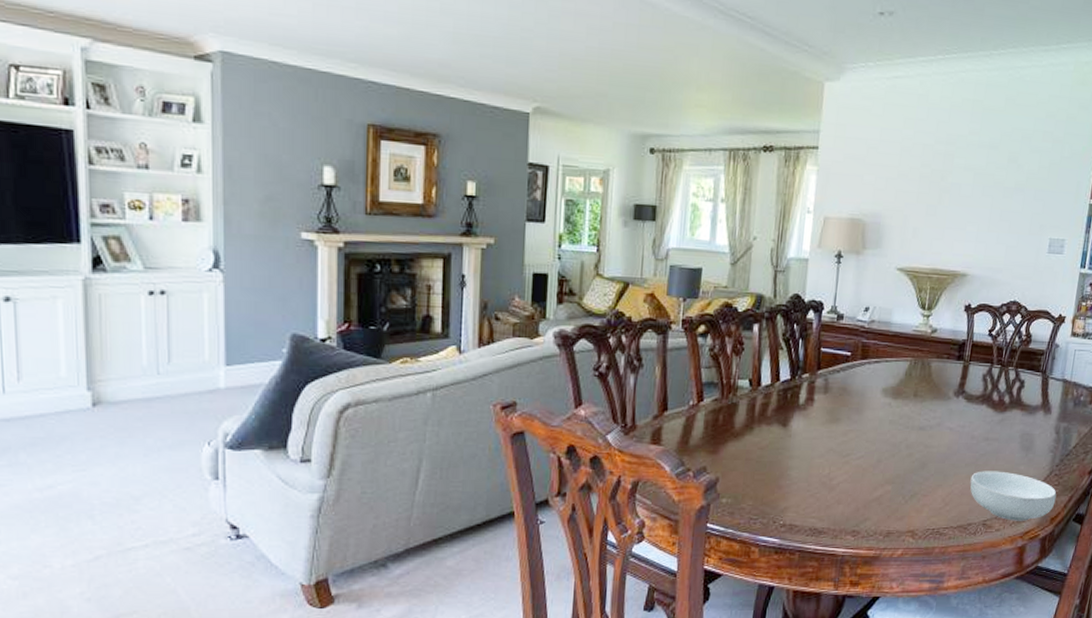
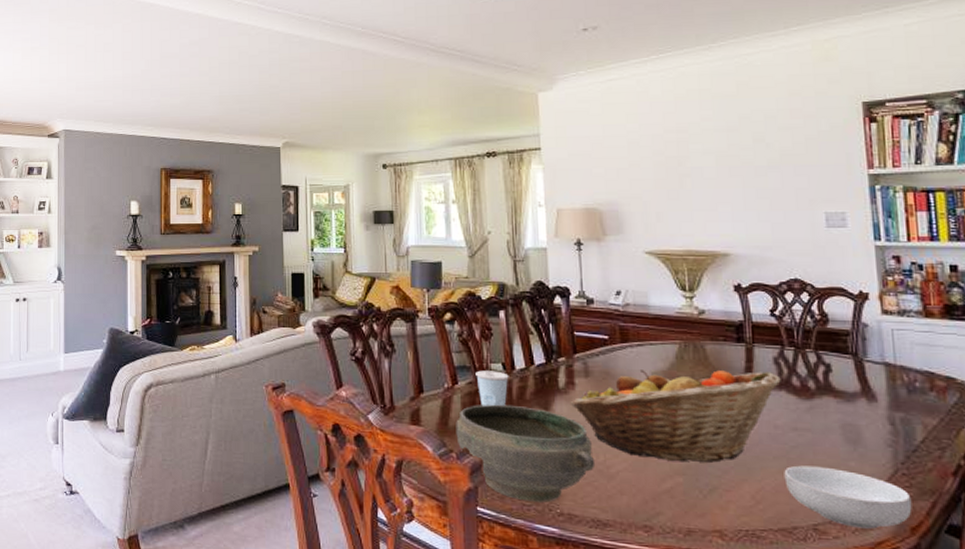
bowl: none [695,421,821,515] -> present [456,404,596,503]
cup: none [722,387,754,424] -> present [475,370,509,407]
fruit basket: none [808,386,985,471] -> present [571,370,781,462]

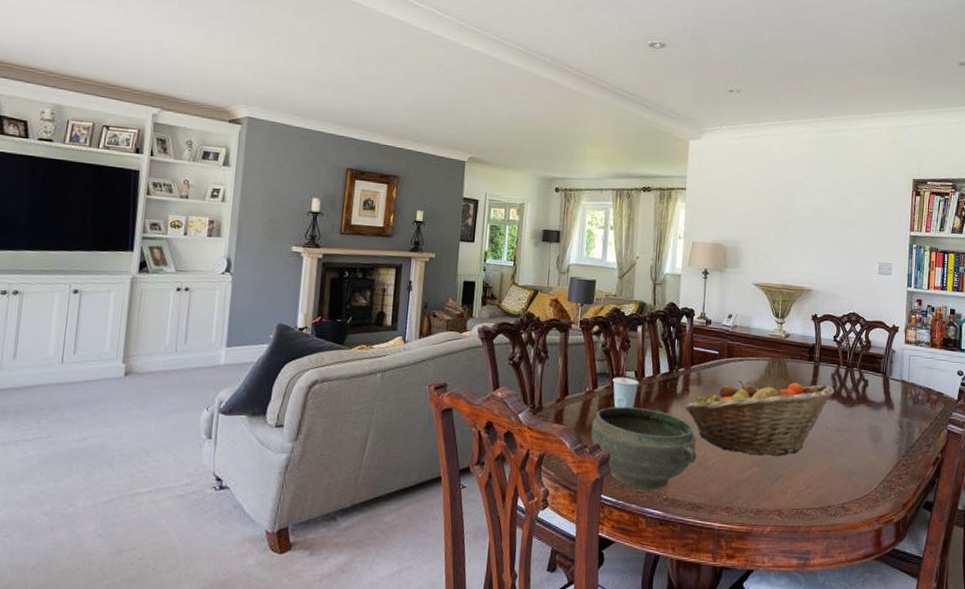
cereal bowl: present [784,465,912,529] -> none [827,458,906,506]

